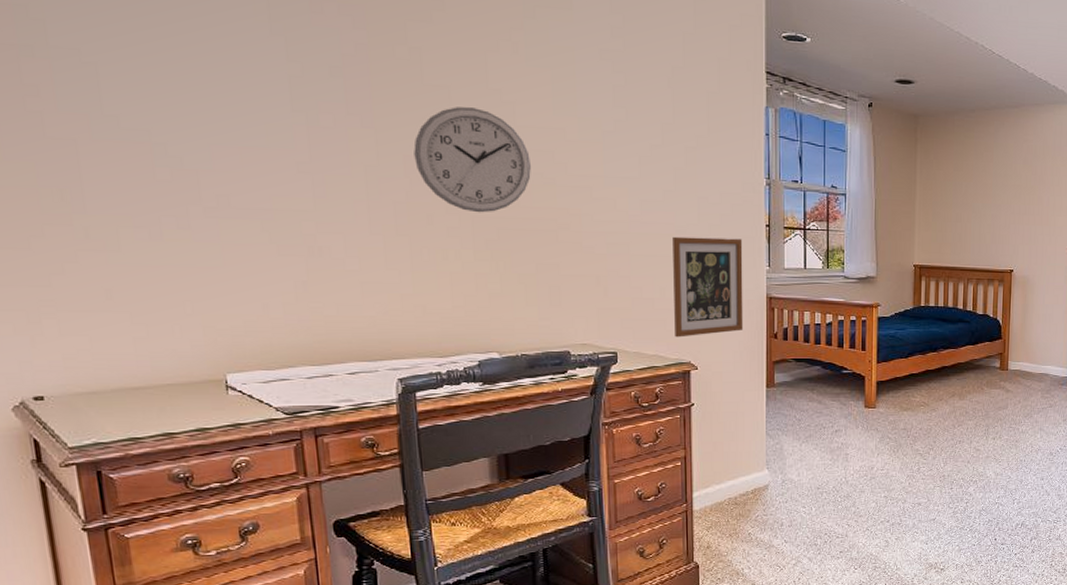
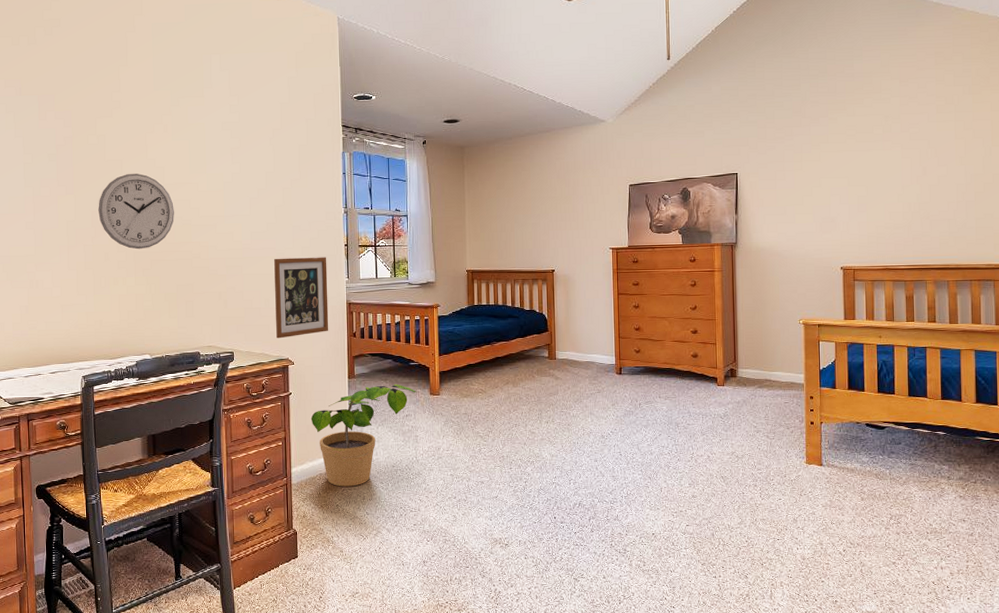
potted plant: none [718,394,849,513] -> present [310,384,417,487]

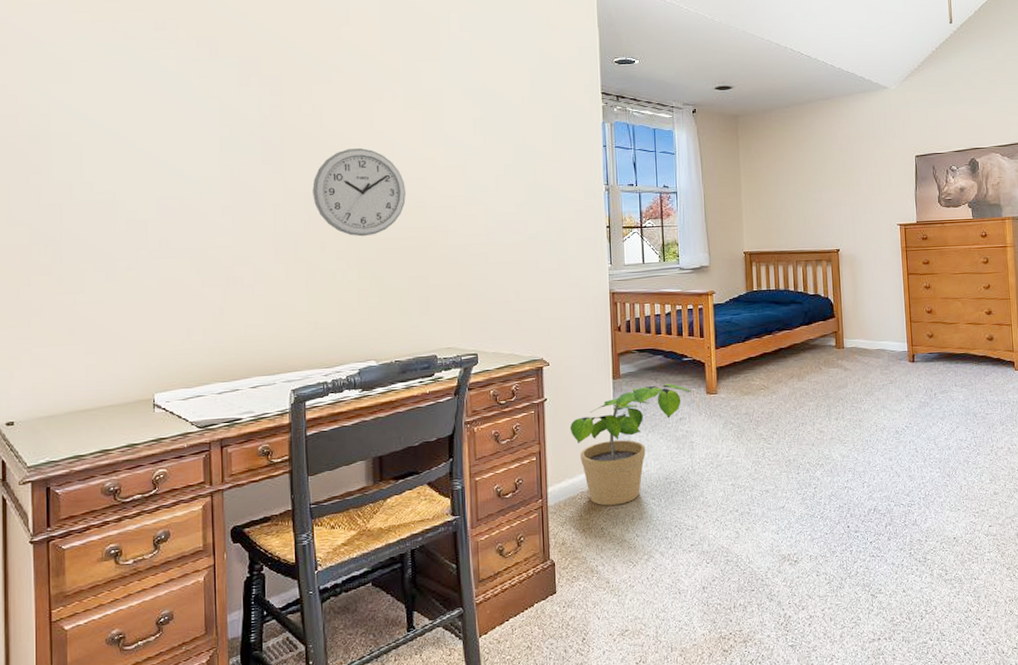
picture frame: present [274,257,329,339] -> none [525,240,590,336]

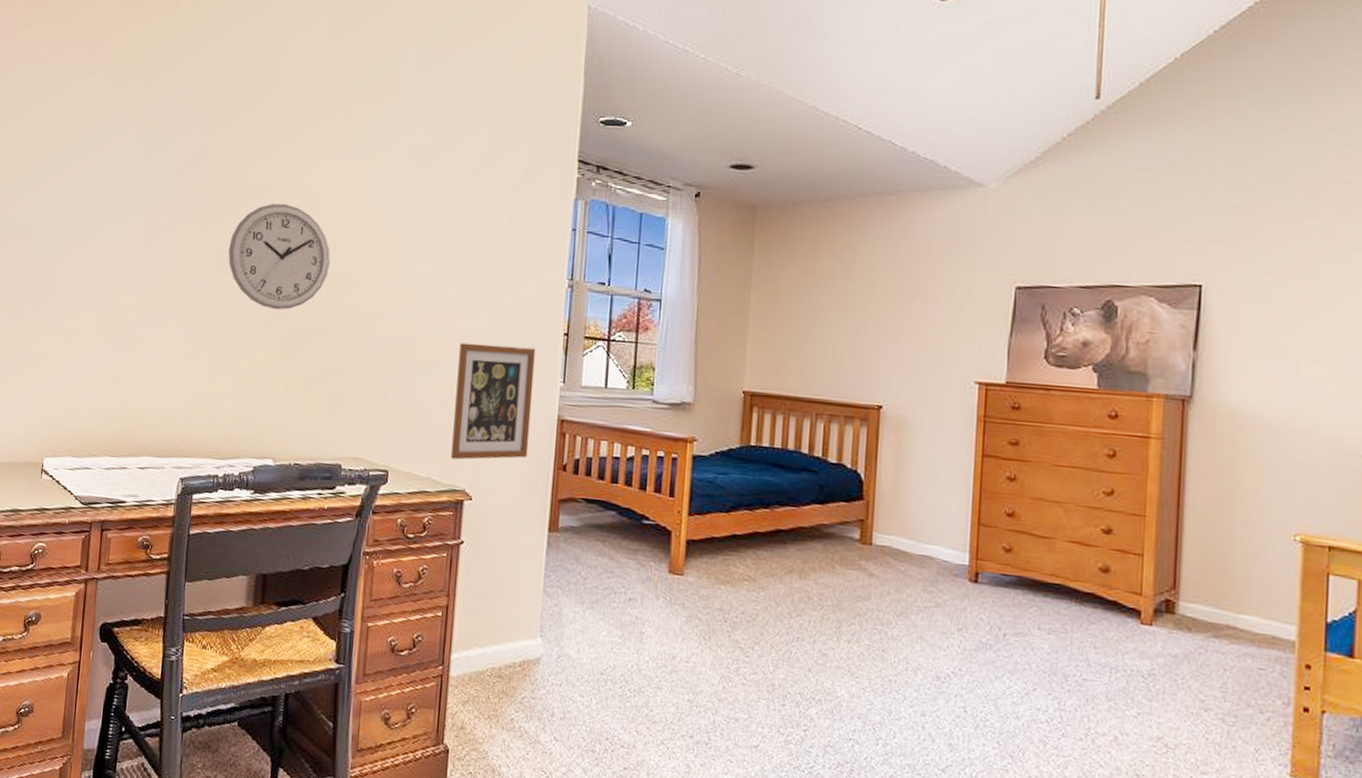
picture frame: none [525,240,590,336] -> present [451,342,536,460]
potted plant: present [569,383,692,506] -> none [487,547,649,695]

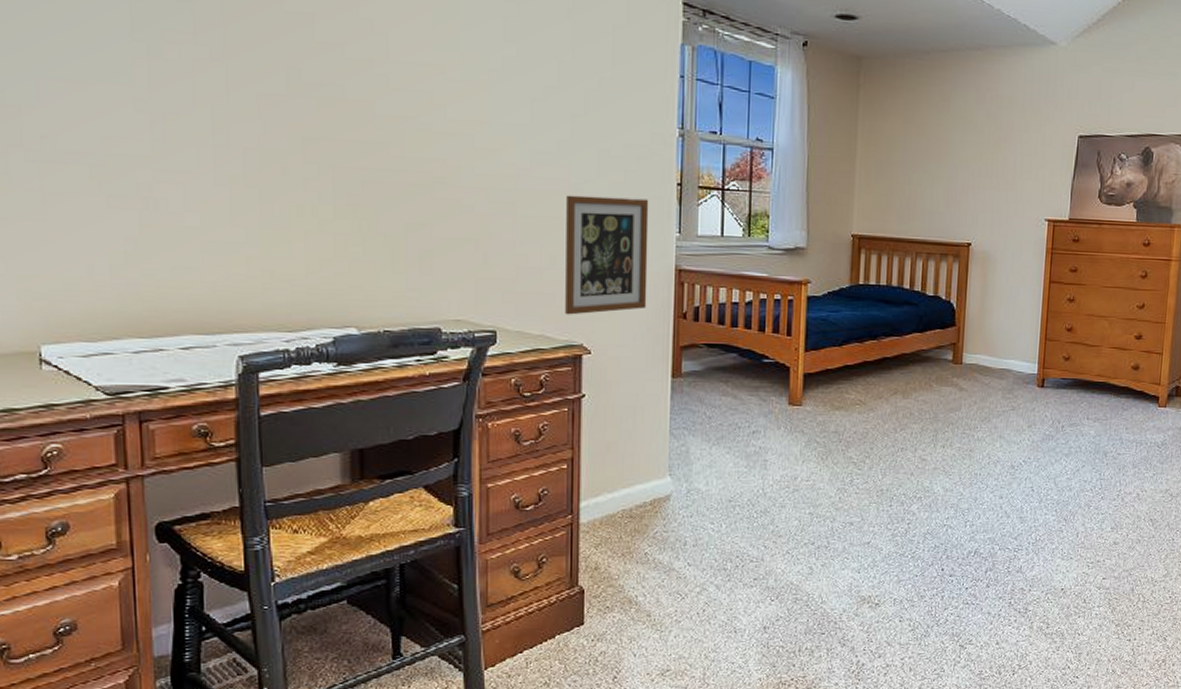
wall clock: present [228,204,330,310] -> none [269,38,404,163]

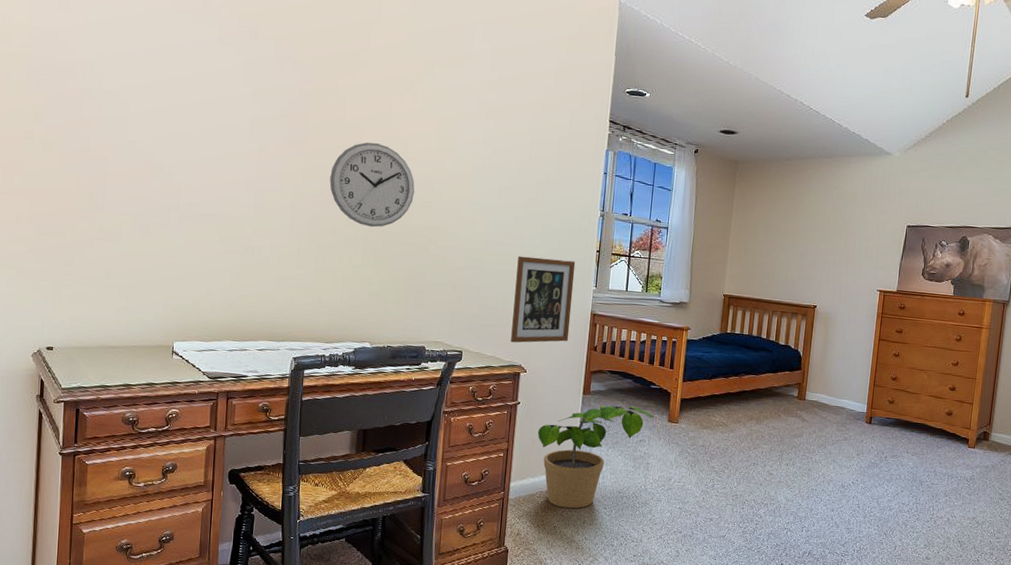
wall clock: none [269,38,404,163] -> present [329,142,415,228]
potted plant: none [612,388,770,528] -> present [537,405,655,509]

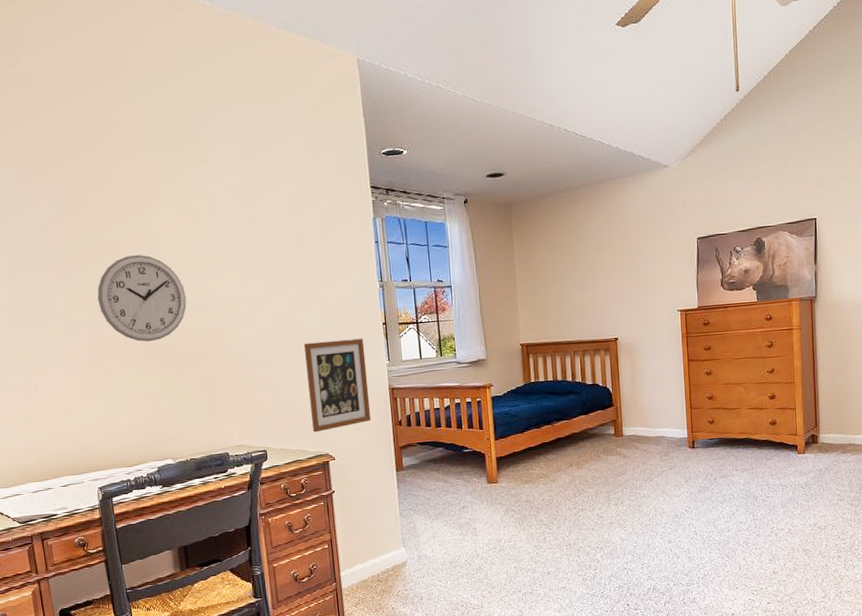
potted plant: present [537,405,655,509] -> none [357,473,473,588]

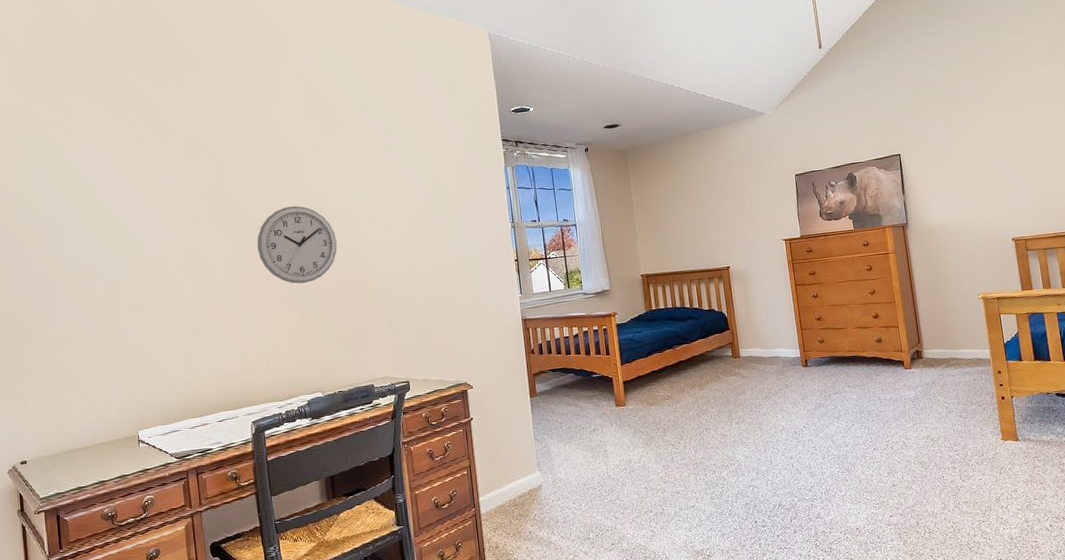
picture frame: present [304,338,372,433] -> none [443,274,506,363]

